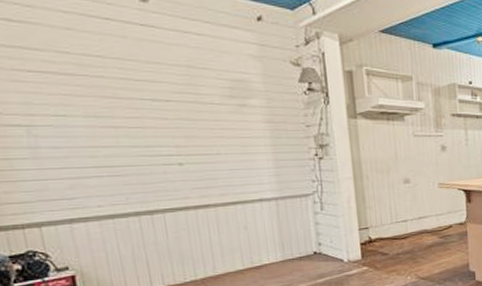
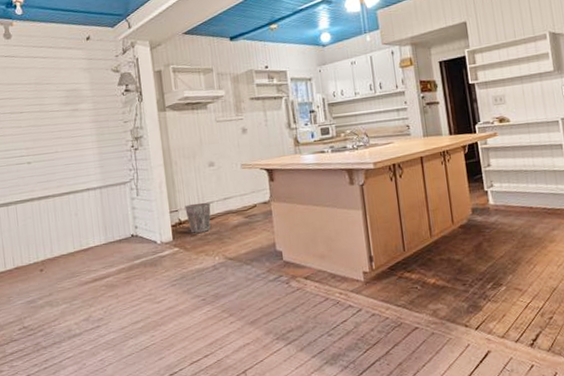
waste bin: none [376,220,405,252] -> present [185,202,211,233]

